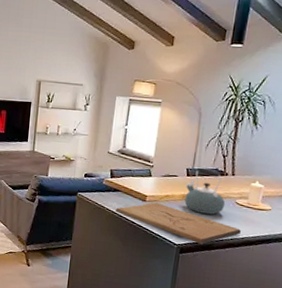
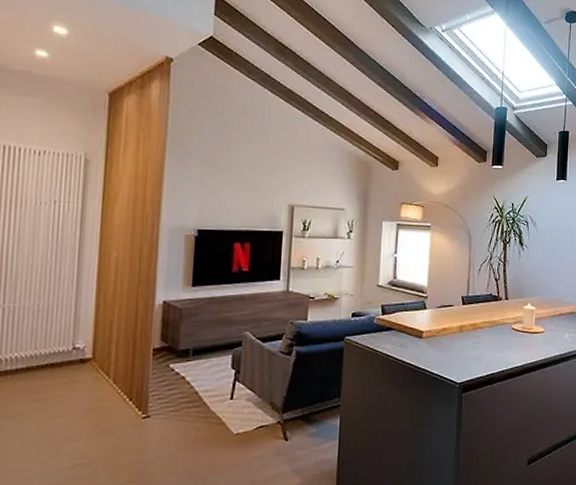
cutting board: present [116,202,241,245] -> none [390,338,519,379]
kettle: present [184,167,226,215] -> none [462,294,502,344]

